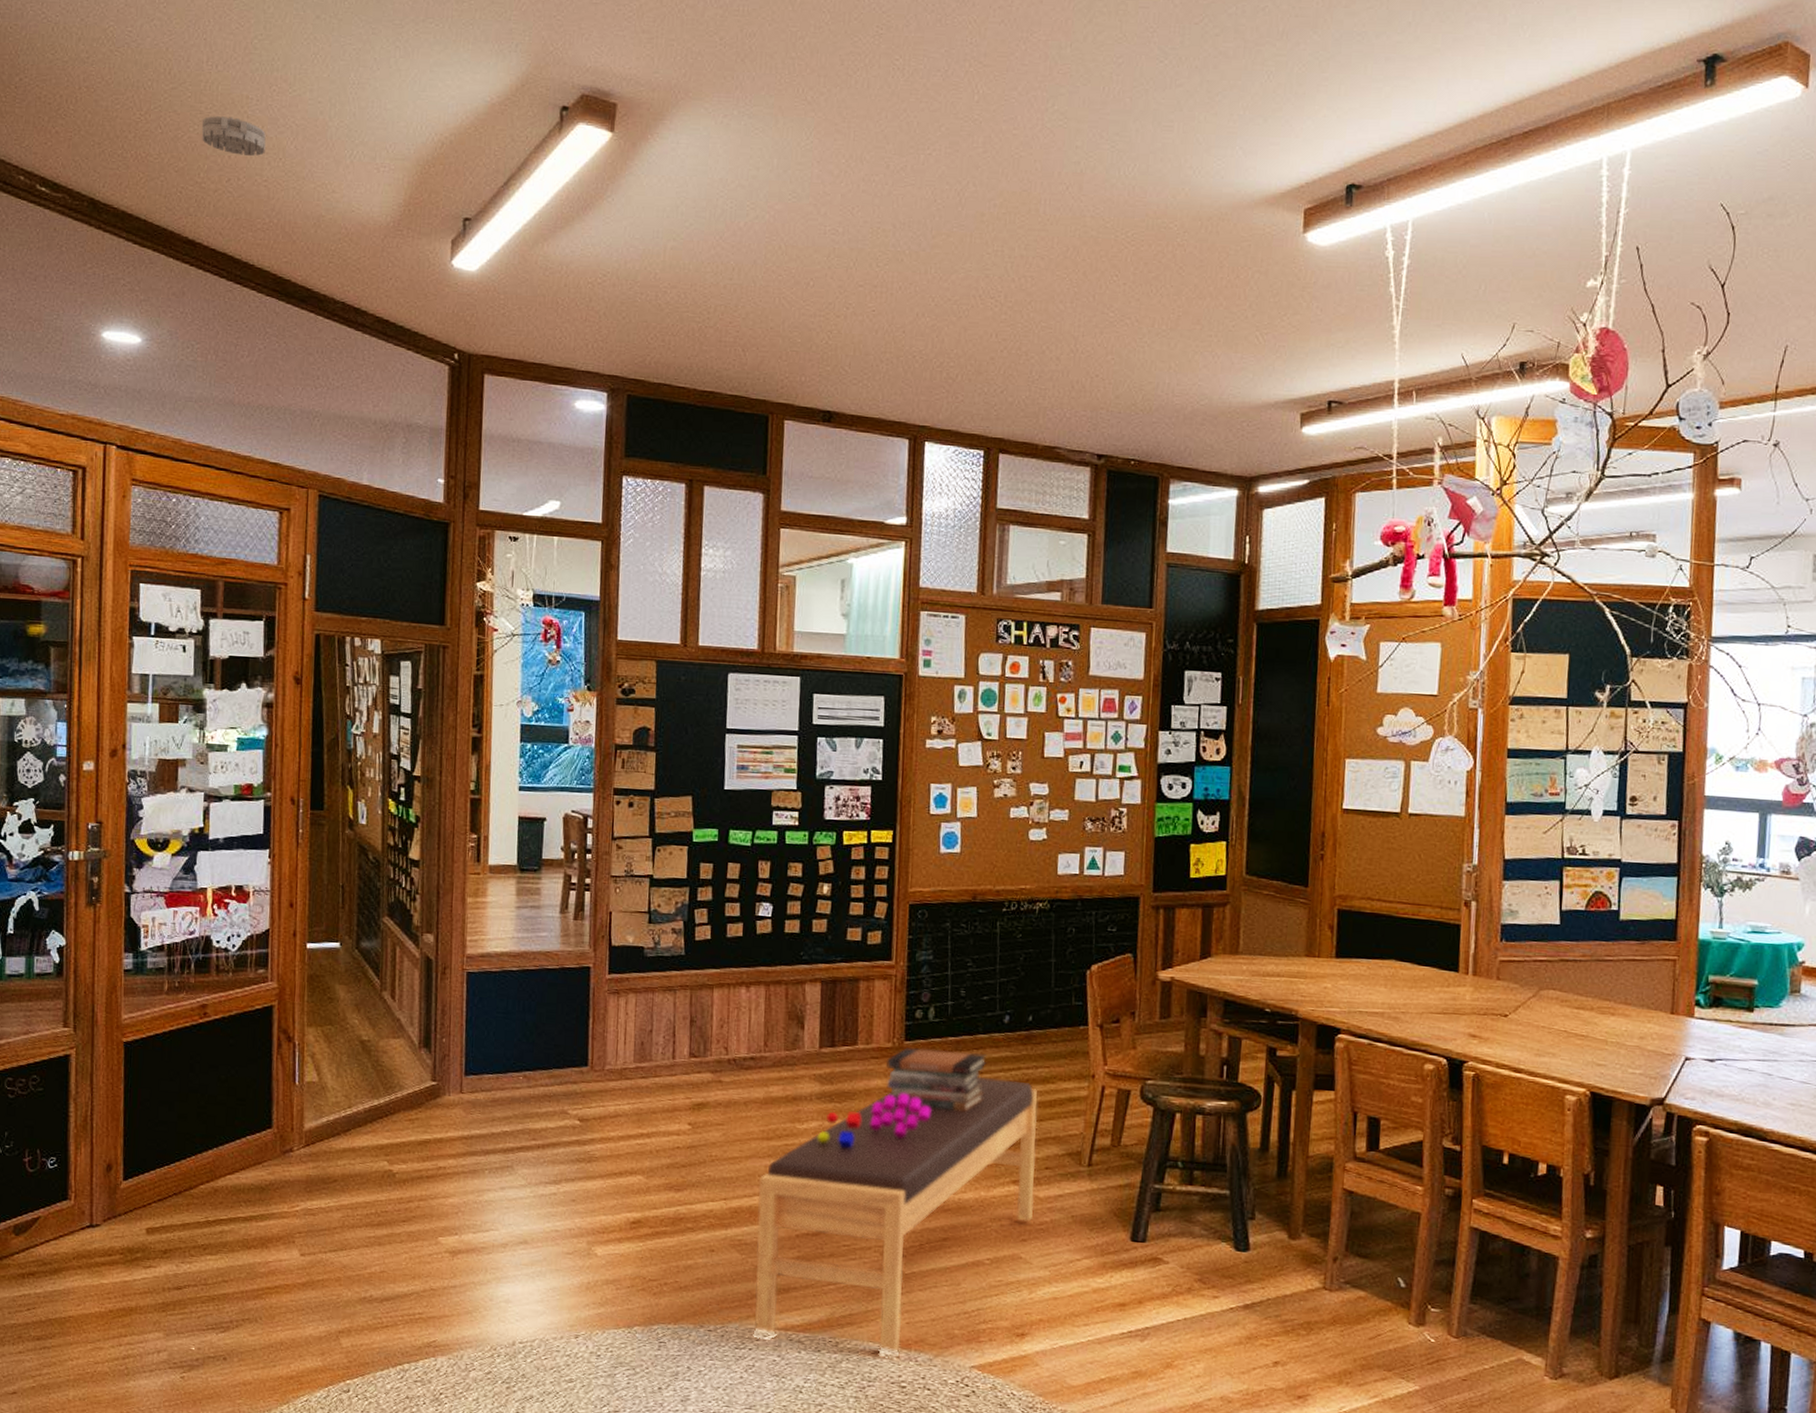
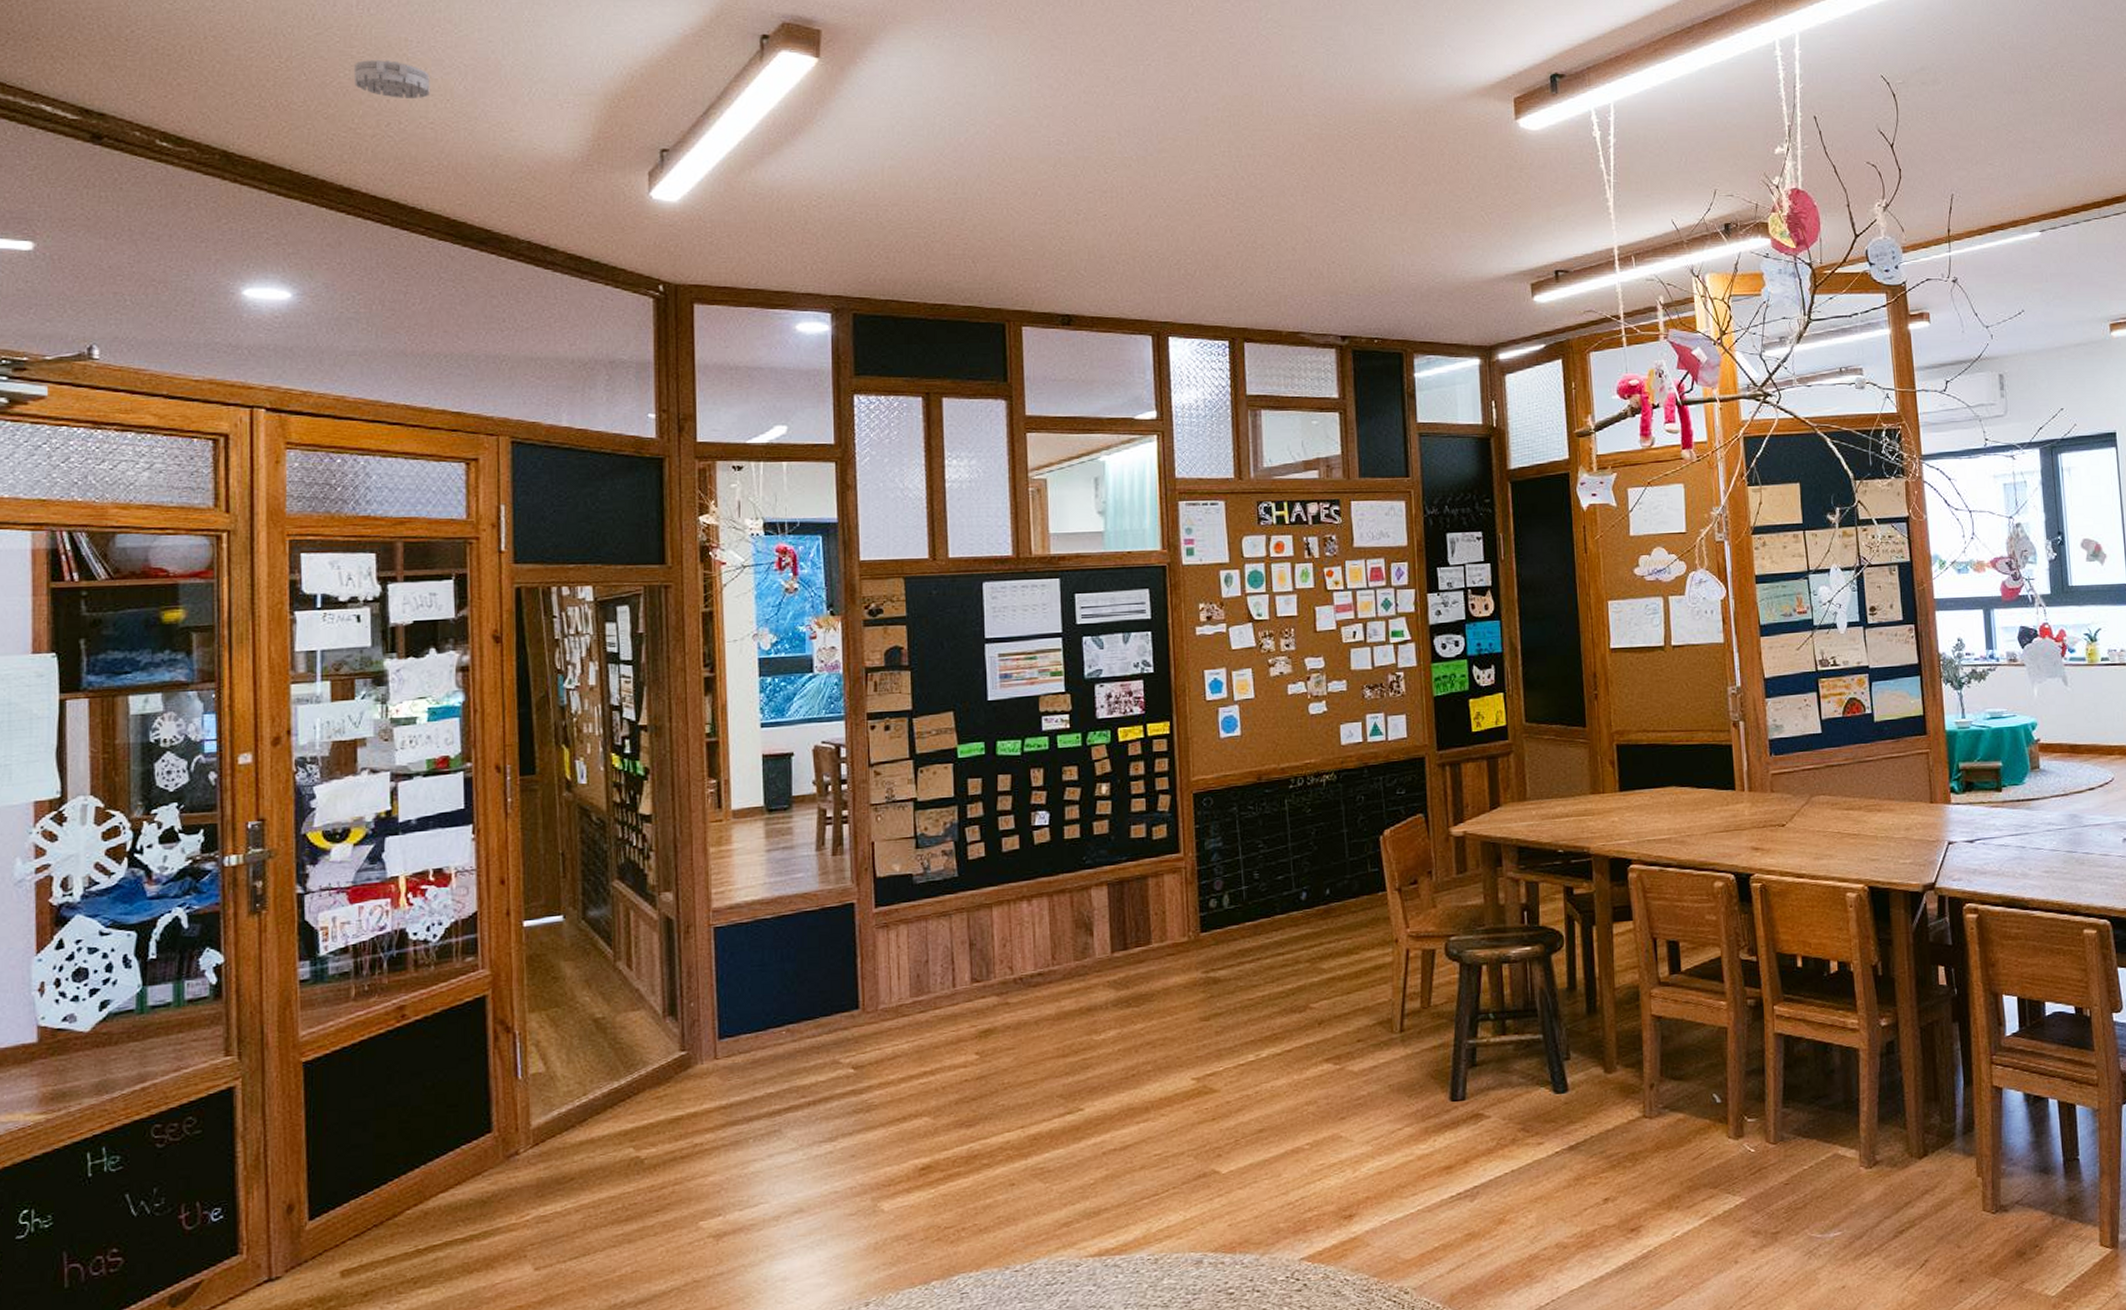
bench: present [754,1076,1038,1354] -> none [1057,957,1350,1262]
toy block set: present [817,1093,932,1148] -> none [1117,986,1235,1053]
book stack: present [886,1048,987,1112] -> none [1182,935,1287,999]

